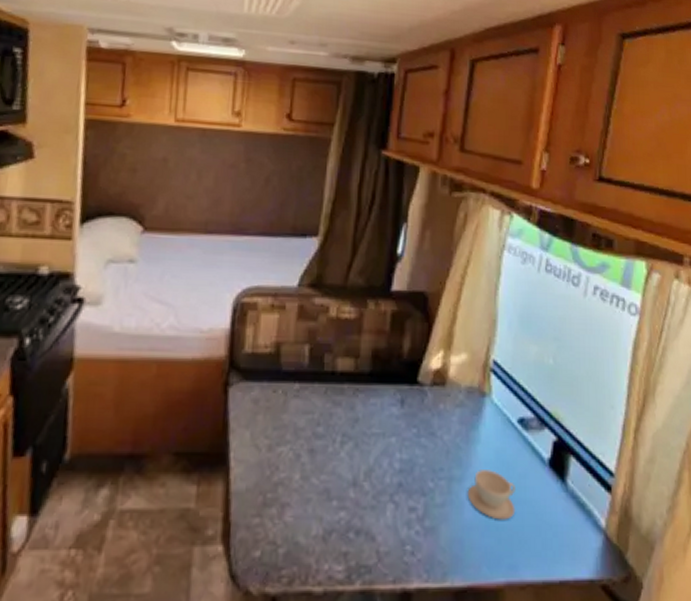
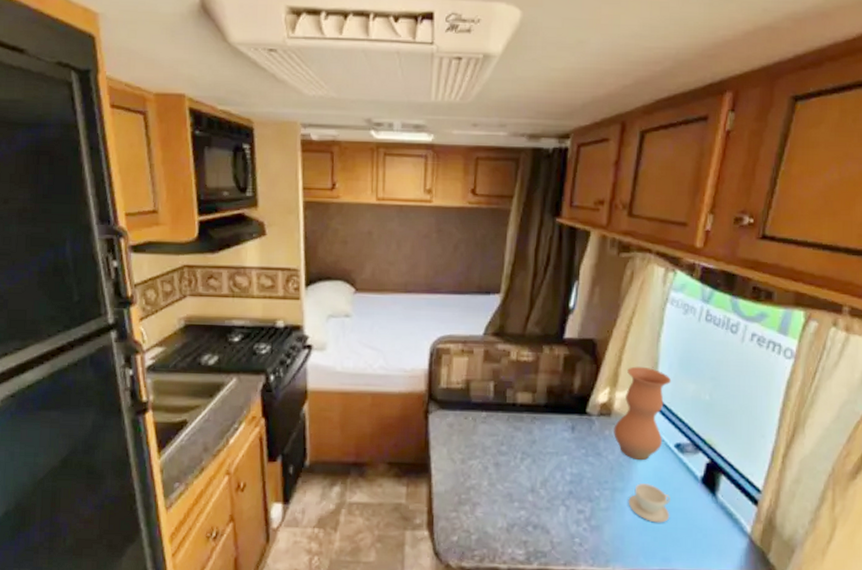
vase: none [449,324,512,440] -> present [613,366,672,460]

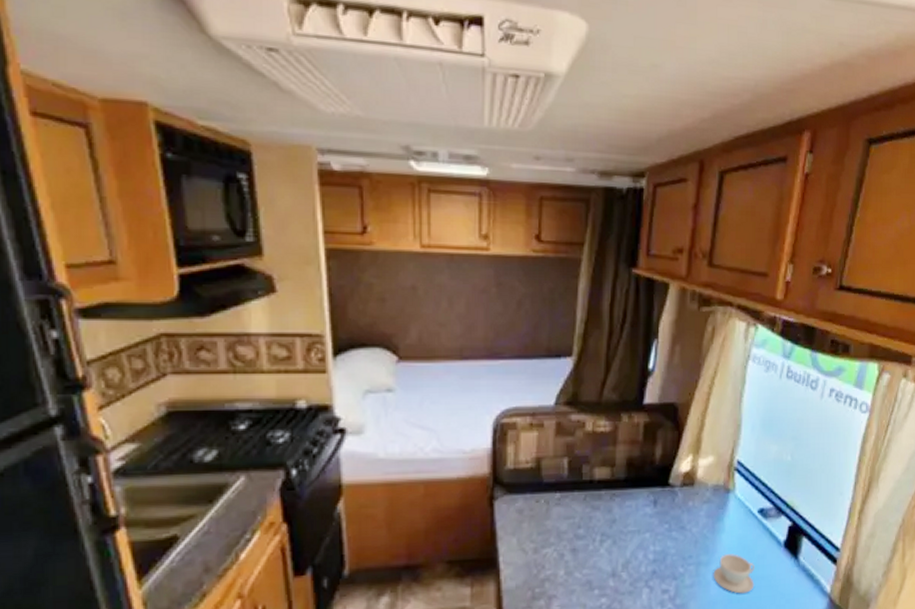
vase: present [613,366,672,460] -> none [697,430,755,530]

